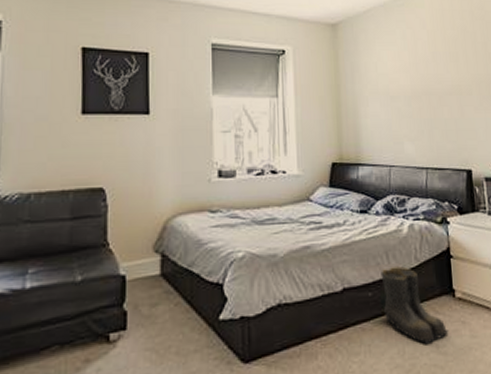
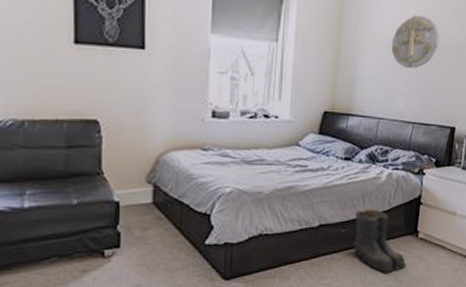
wall decoration: none [390,62,438,114] -> present [391,15,440,69]

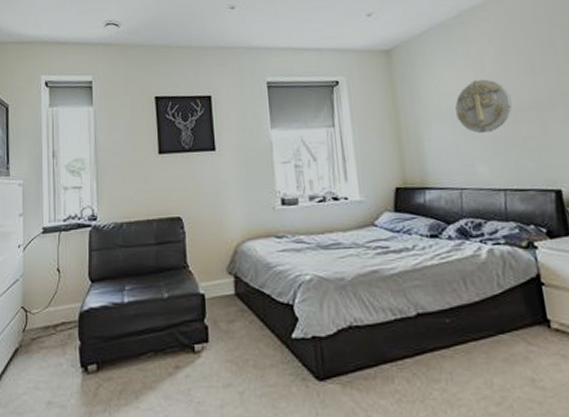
boots: present [353,209,408,273] -> none [458,293,547,376]

